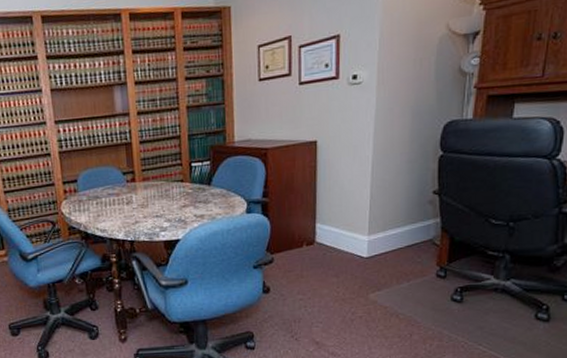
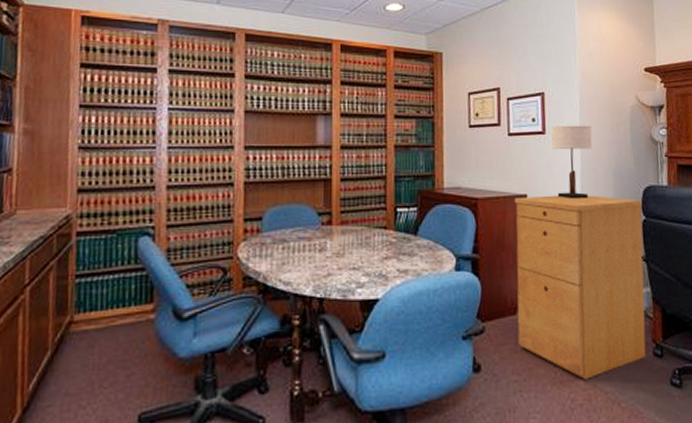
filing cabinet: none [303,135,440,297] -> present [514,195,646,379]
table lamp: none [346,64,391,142] -> present [551,125,593,199]

